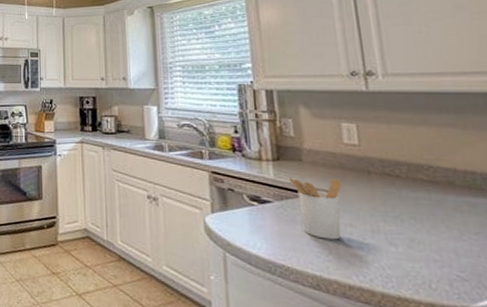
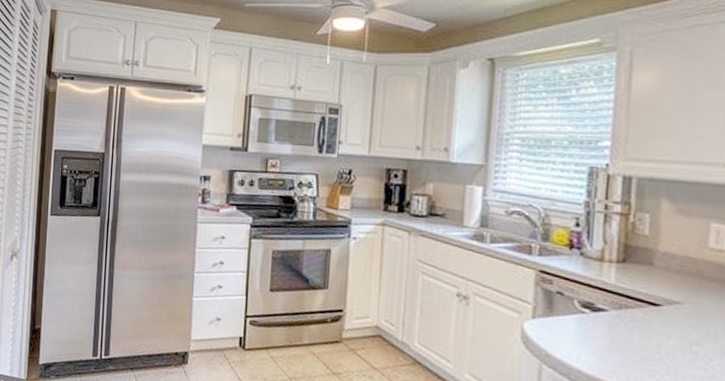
utensil holder: present [288,177,342,240] -> none [632,284,697,359]

